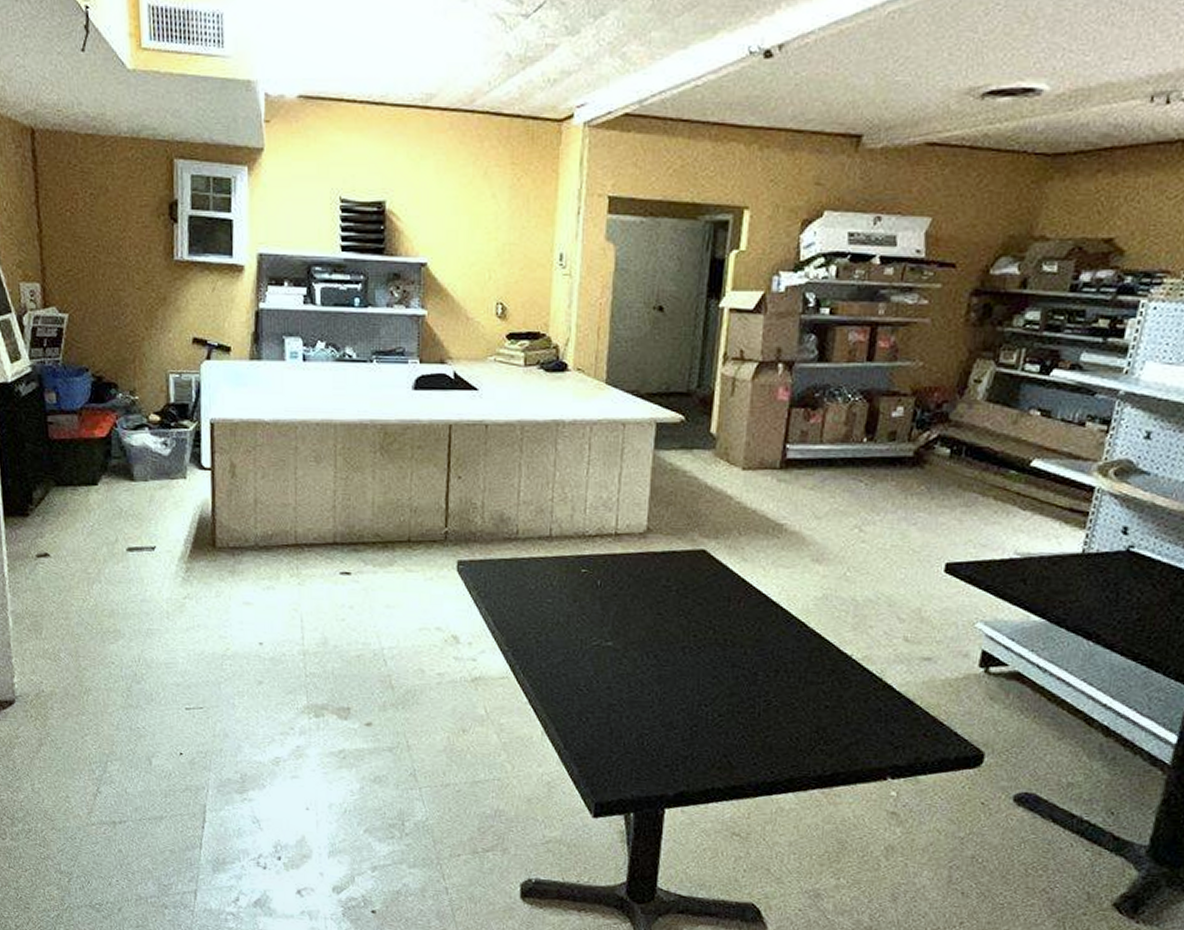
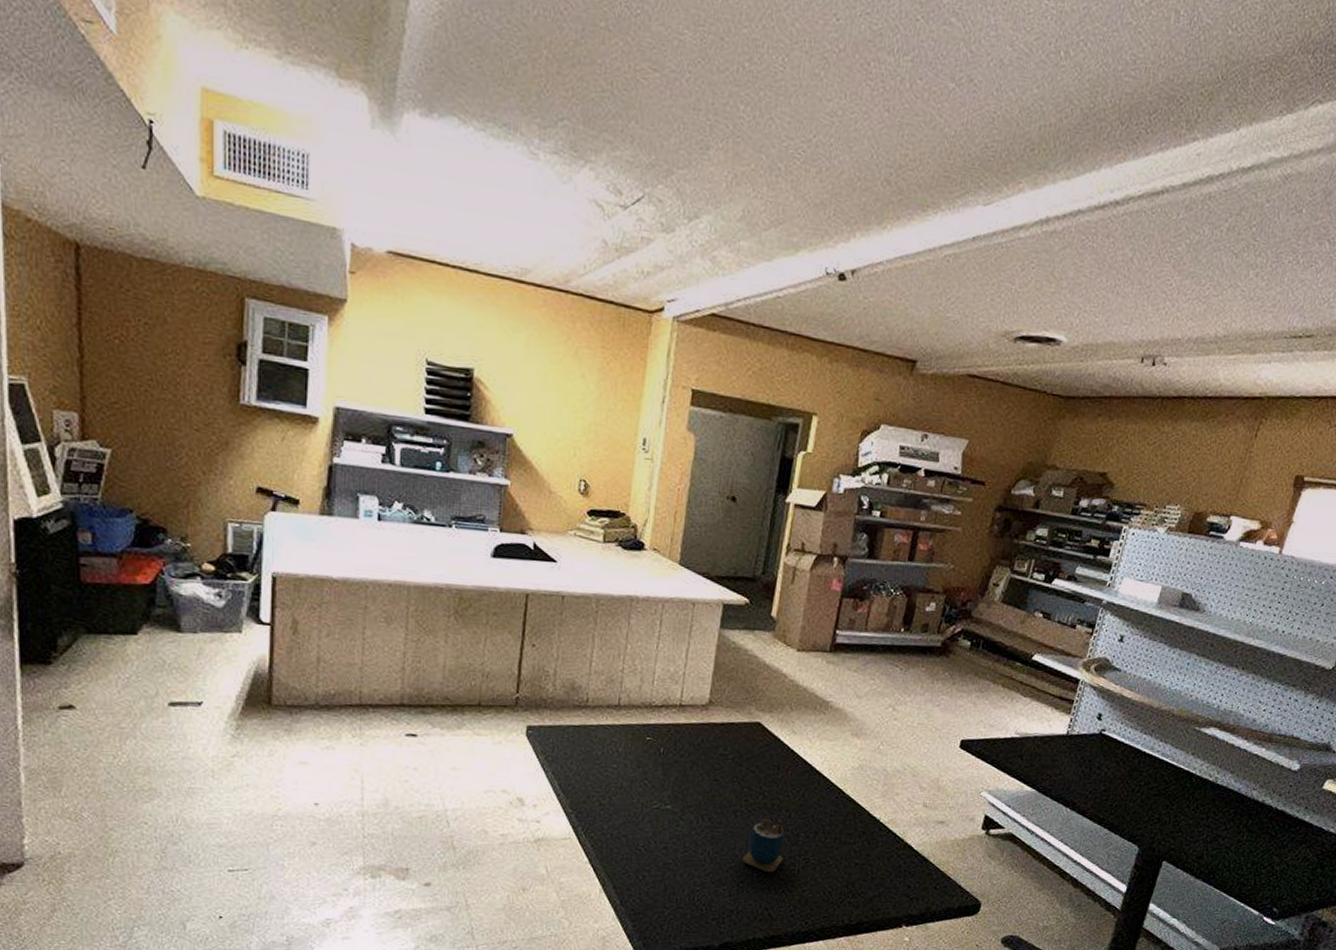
cup: none [694,647,741,716] -> present [742,811,786,873]

